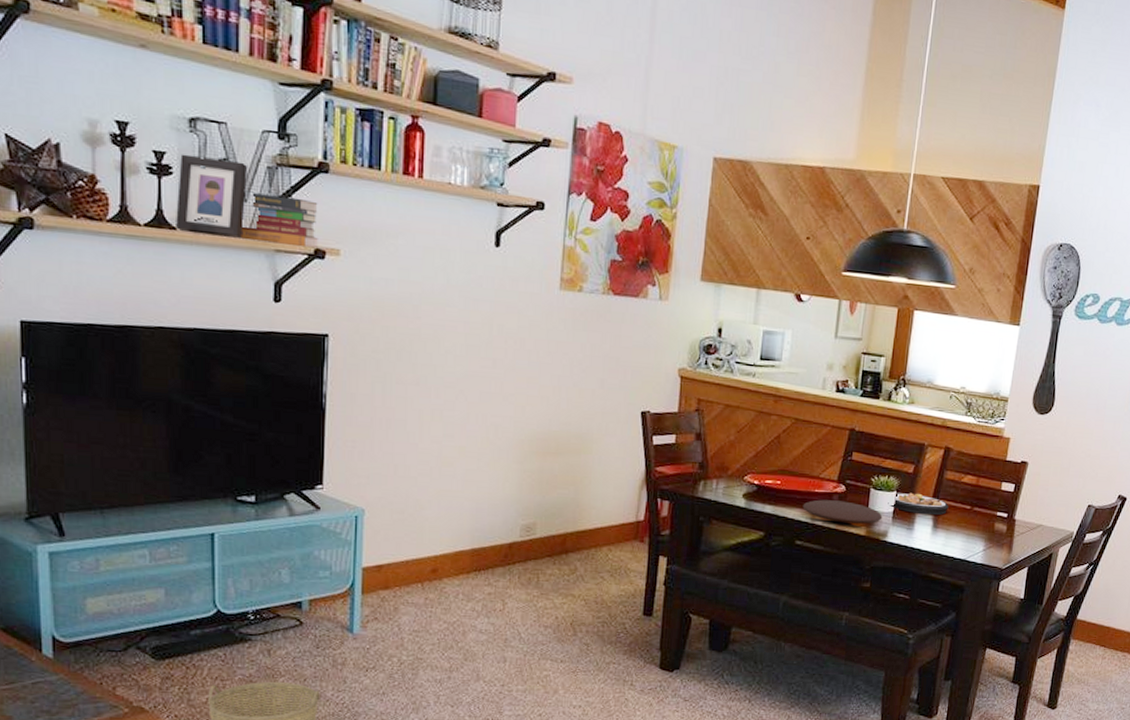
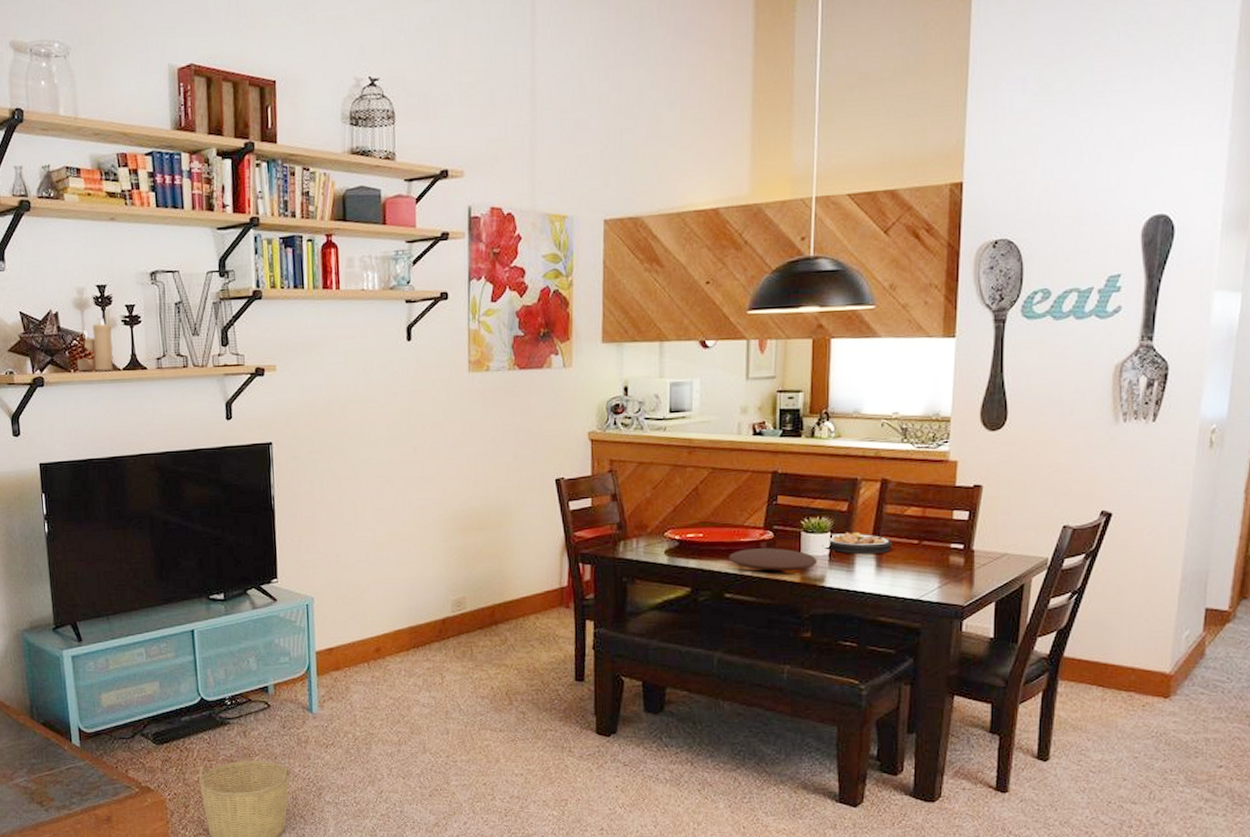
candle: none [82,159,133,225] -> present [77,317,113,372]
picture frame: present [176,154,247,240] -> none [146,302,198,370]
books: present [240,192,318,249] -> none [196,325,258,369]

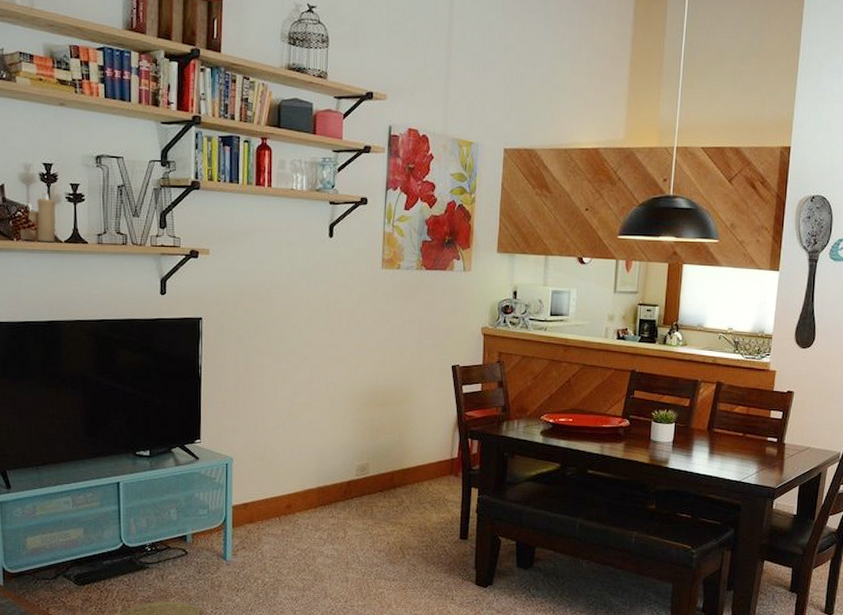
placemat: present [729,548,818,571] -> none [592,433,664,453]
plate: present [822,531,893,555] -> none [668,423,723,443]

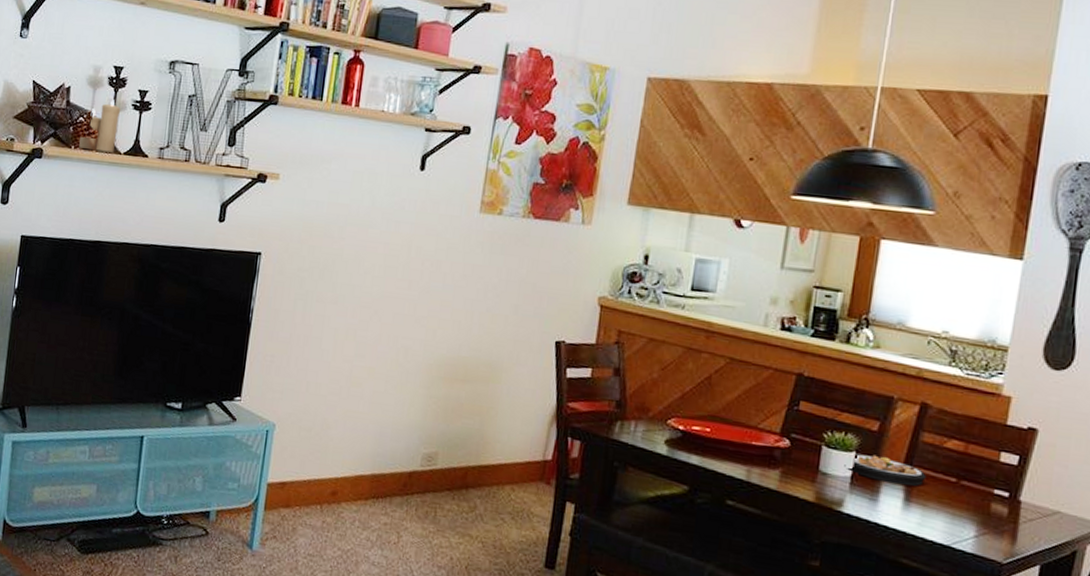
plate: none [668,423,723,443] -> present [844,454,926,487]

